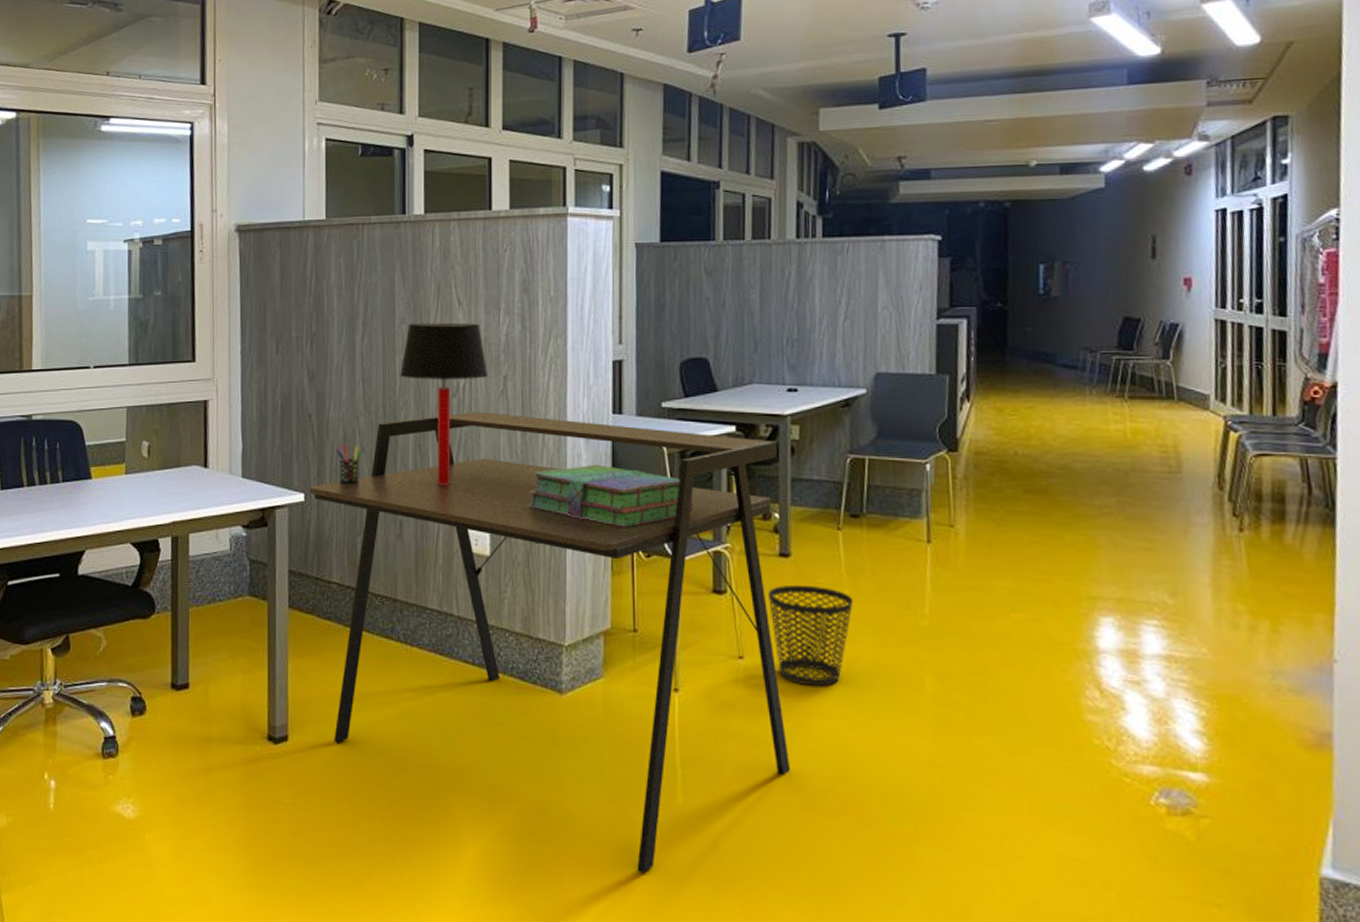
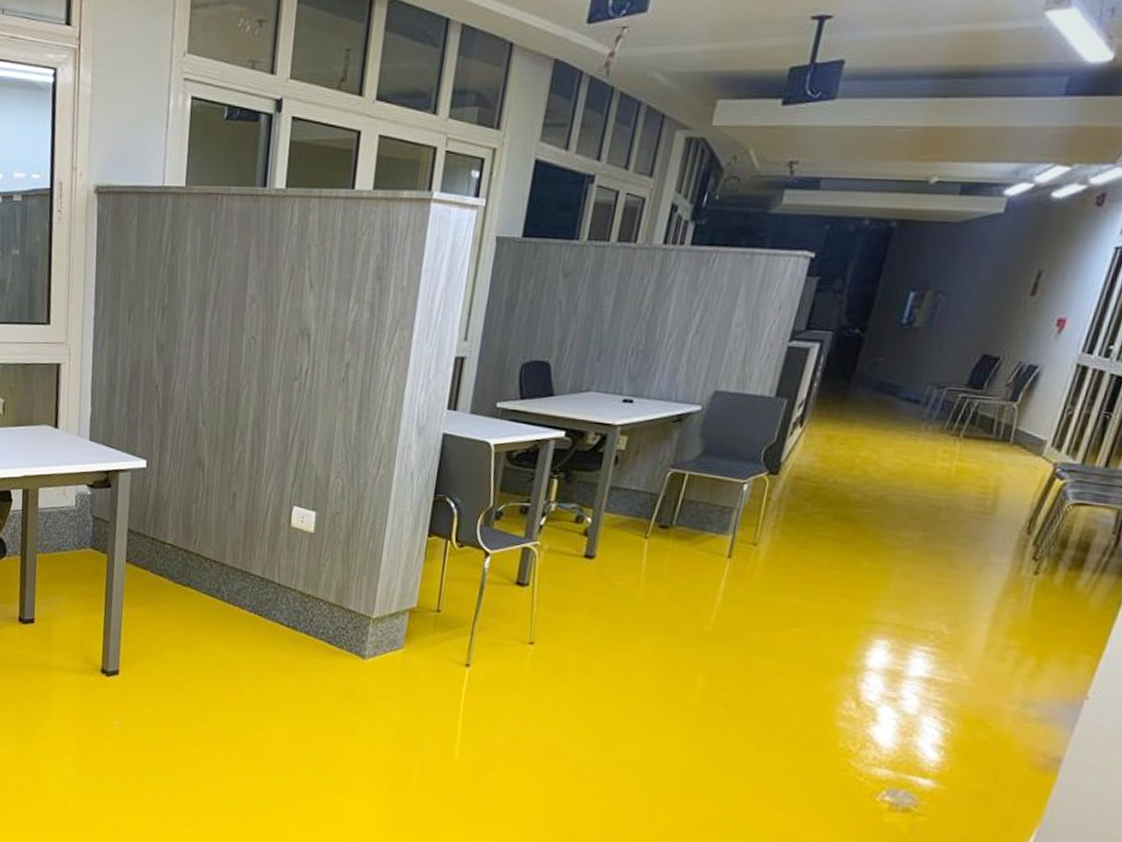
desk: present [309,412,791,873] -> none [151,396,603,810]
pen holder: present [335,444,364,485] -> none [178,417,205,457]
table lamp: present [400,322,489,485] -> none [246,302,332,464]
stack of books: present [528,464,694,528] -> none [354,456,512,519]
wastebasket: present [768,584,853,687] -> none [564,584,646,675]

